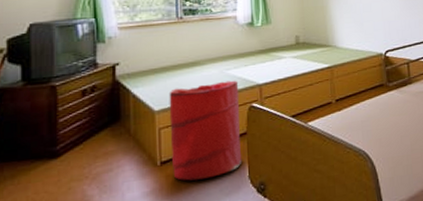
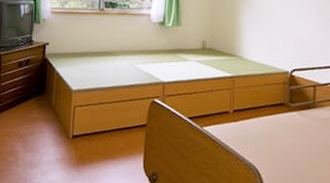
laundry hamper: present [169,80,242,181] -> none [81,73,145,159]

